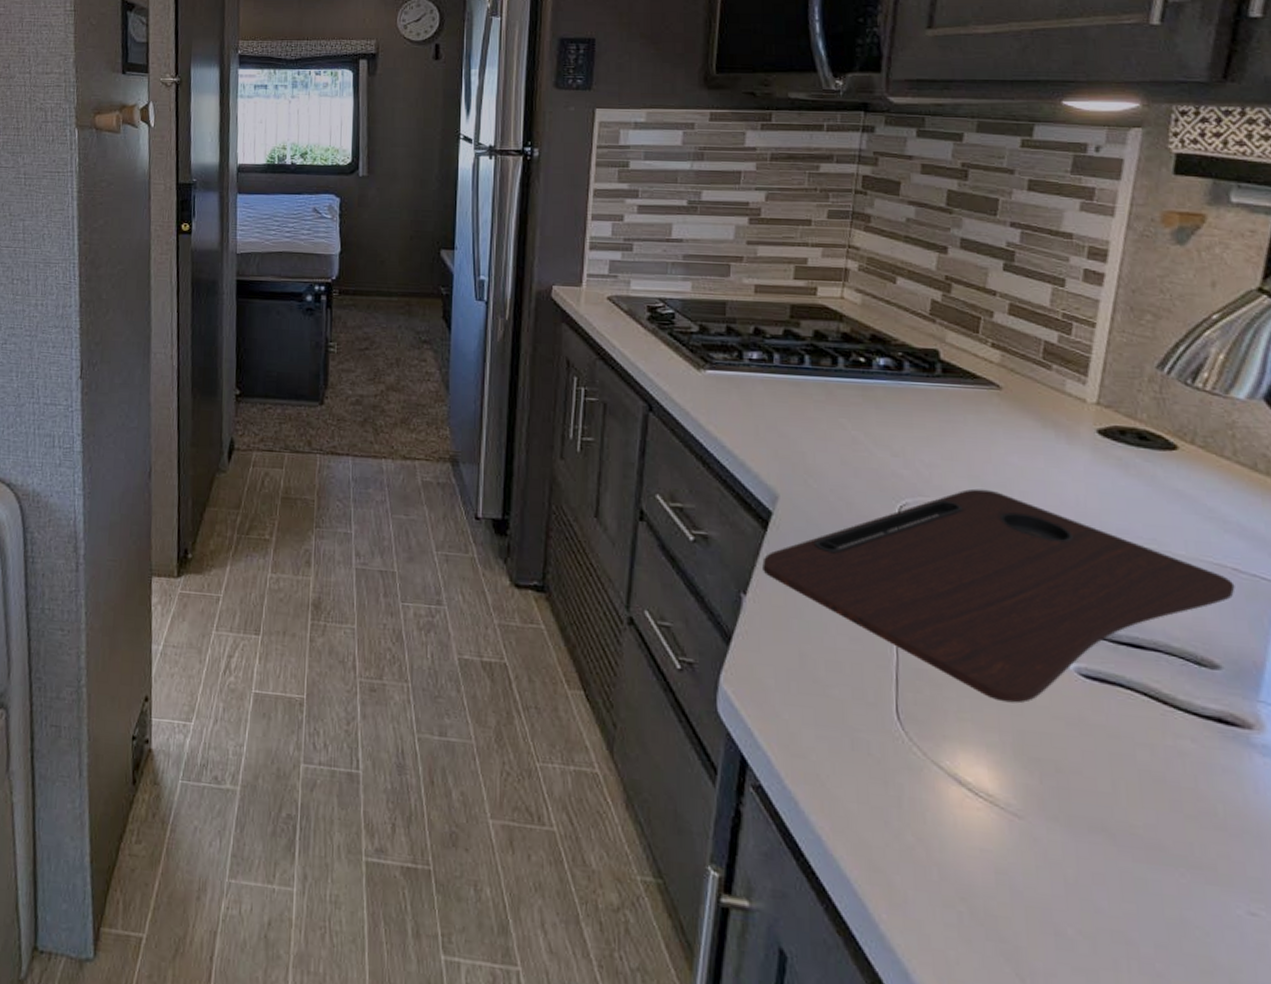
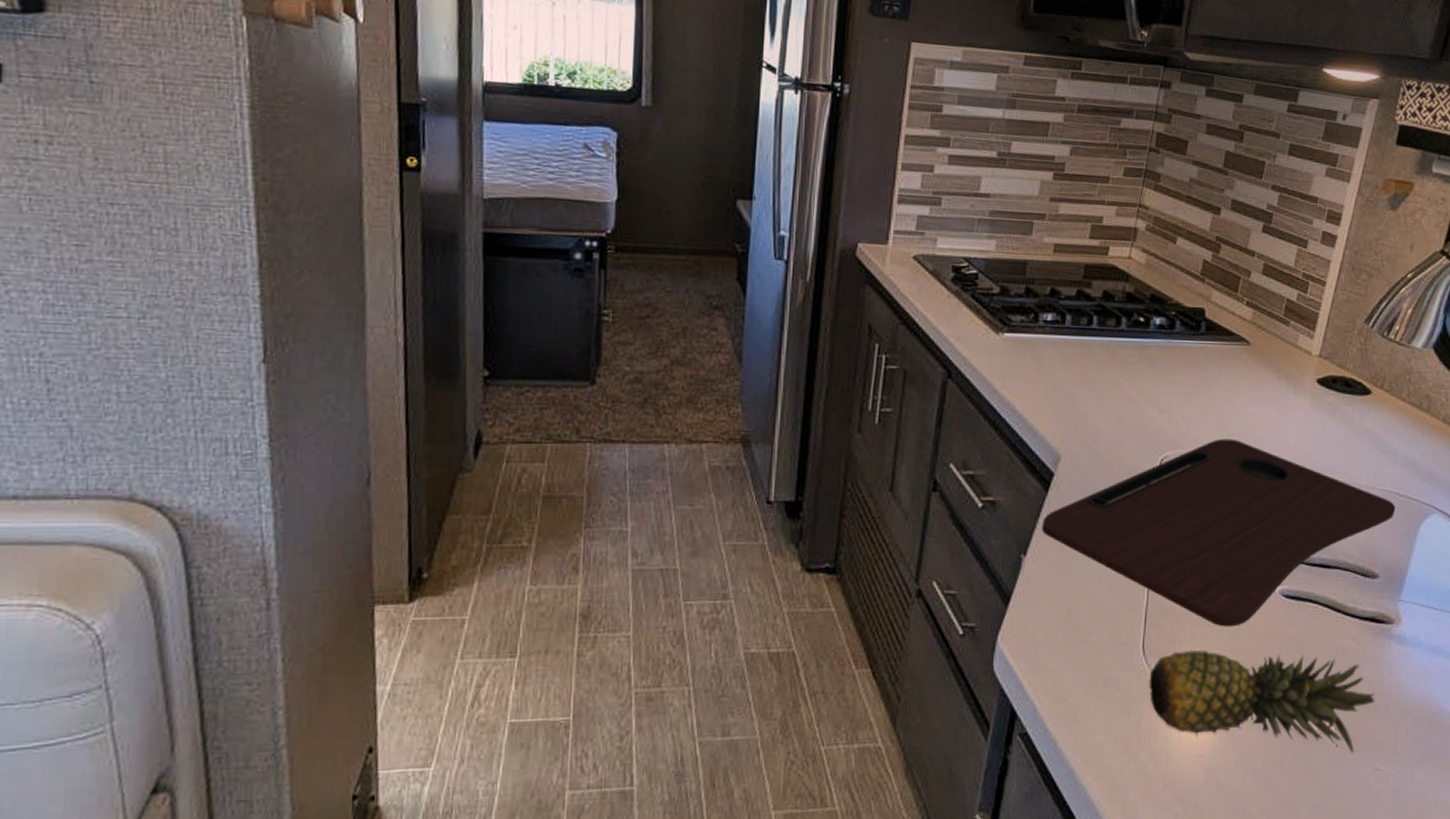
fruit: none [908,721,1238,888] -> present [1149,649,1375,754]

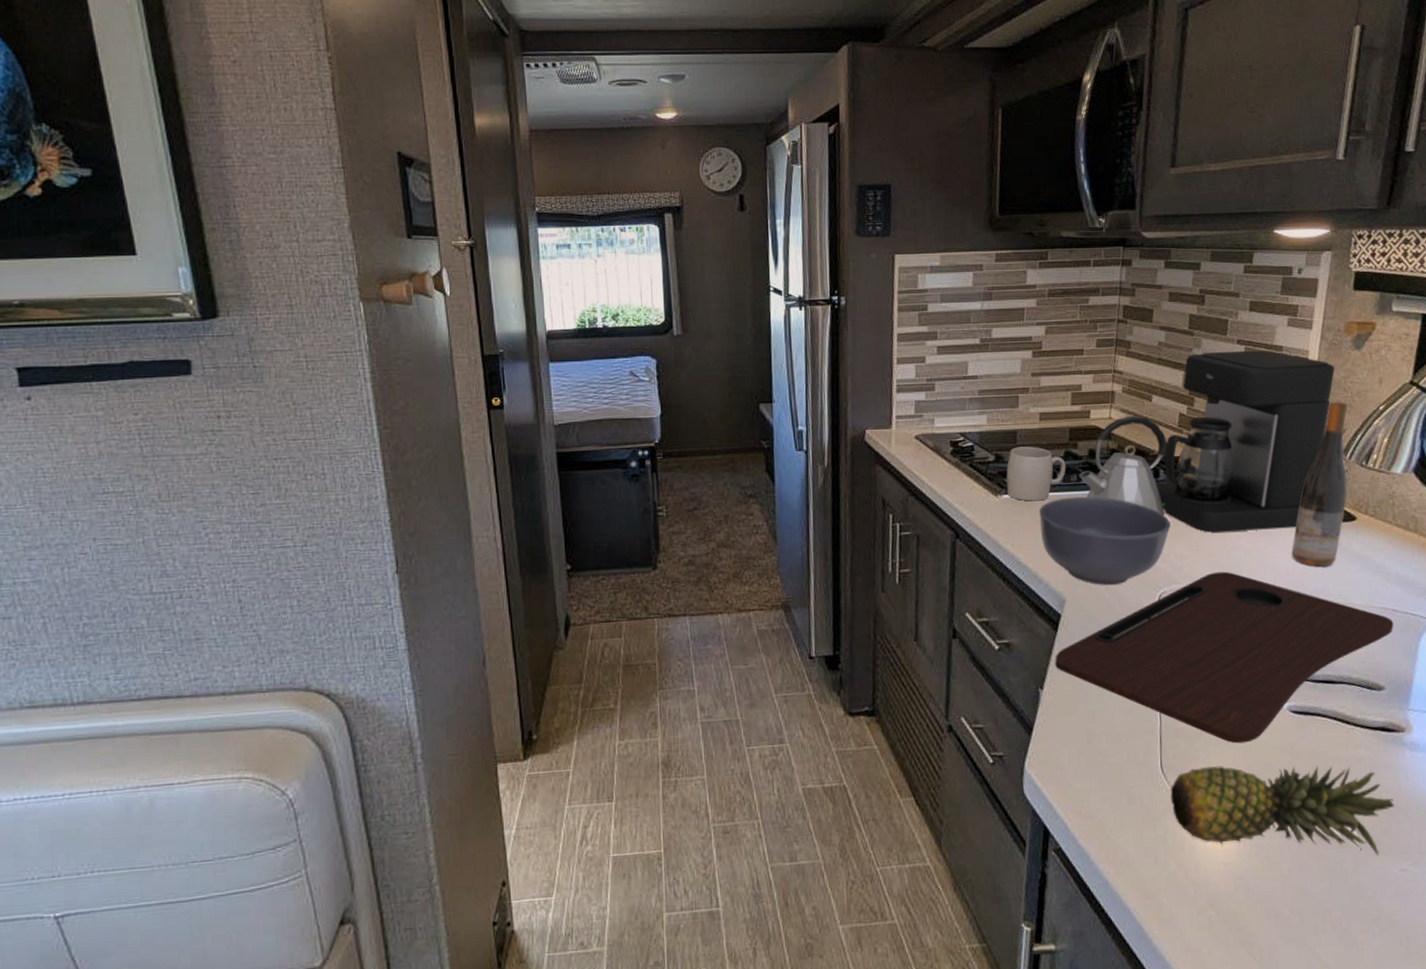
mug: none [1009,280,1077,344] -> present [1006,446,1066,502]
bowl: none [1042,342,1181,444] -> present [1039,496,1171,585]
kettle: none [1089,257,1188,373] -> present [1079,415,1168,516]
coffee maker: none [1170,195,1367,398] -> present [1155,350,1335,533]
wine bottle: none [1302,264,1376,442] -> present [1291,402,1348,567]

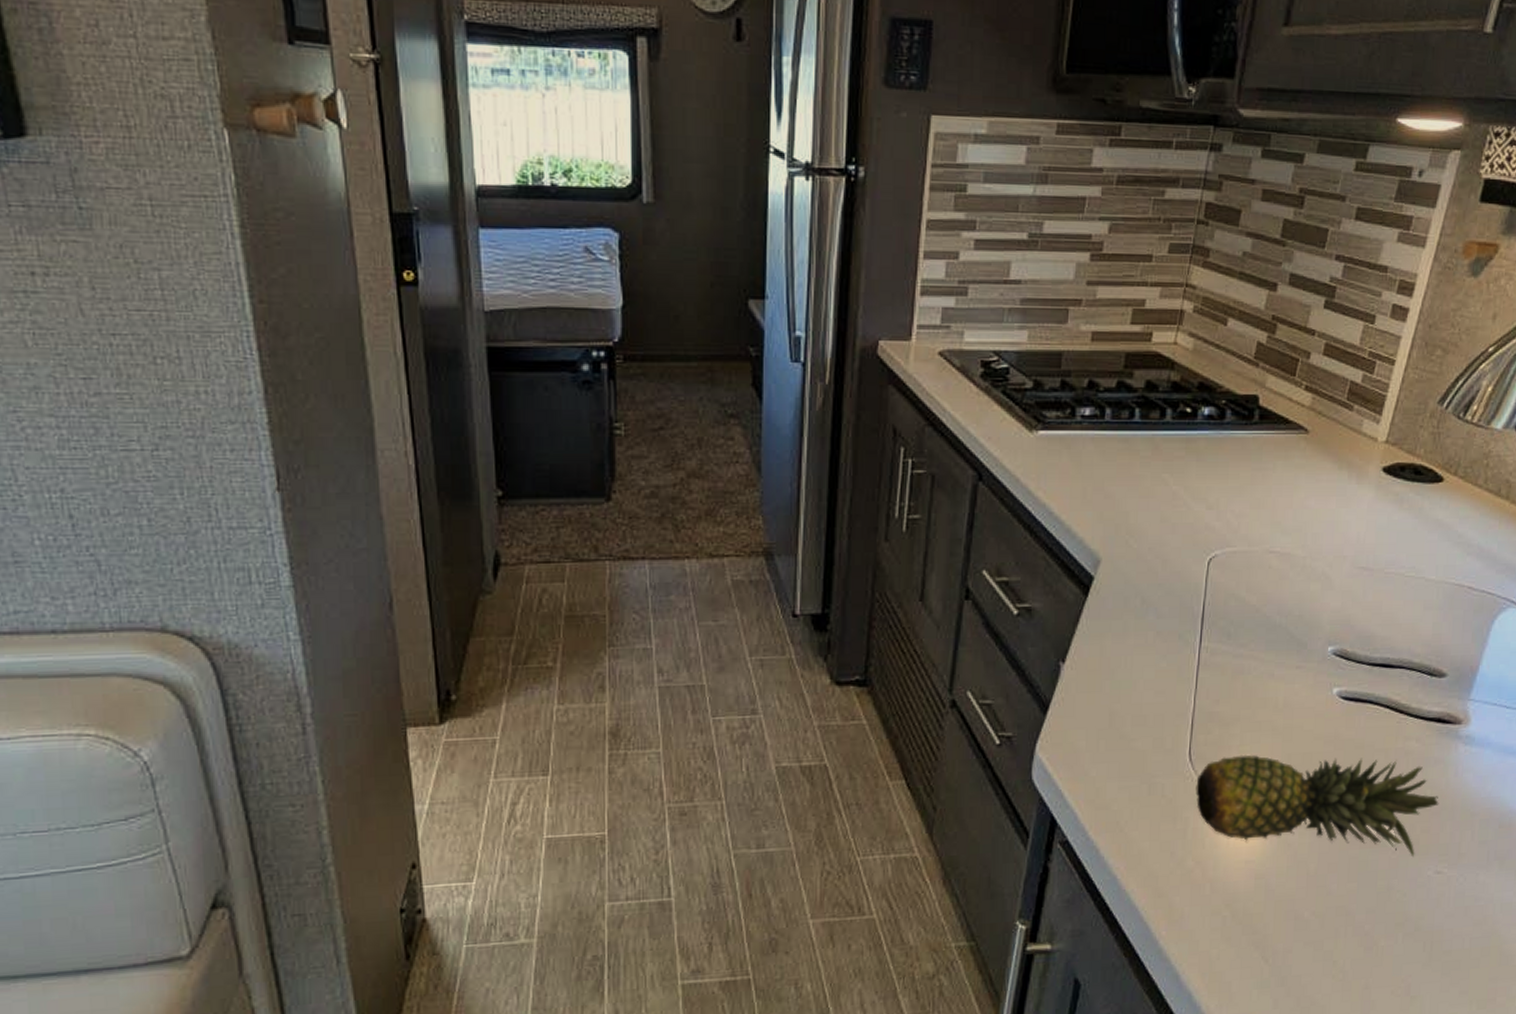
mug: present [1006,446,1066,502] -> none [1043,372,1117,440]
bowl: present [1039,496,1171,585] -> none [1079,437,1232,544]
cutting board: present [1055,571,1394,744] -> none [1081,534,1468,731]
kettle: present [1079,415,1168,516] -> none [1131,341,1240,466]
coffee maker: present [1155,350,1335,533] -> none [1220,268,1444,488]
wine bottle: present [1291,402,1348,567] -> none [1365,339,1453,534]

